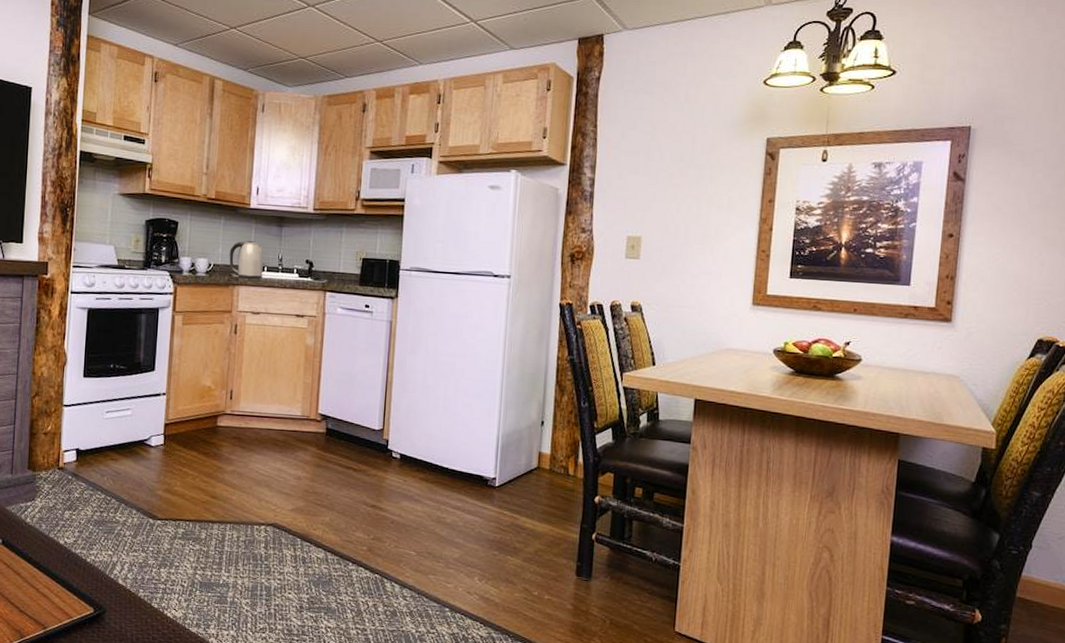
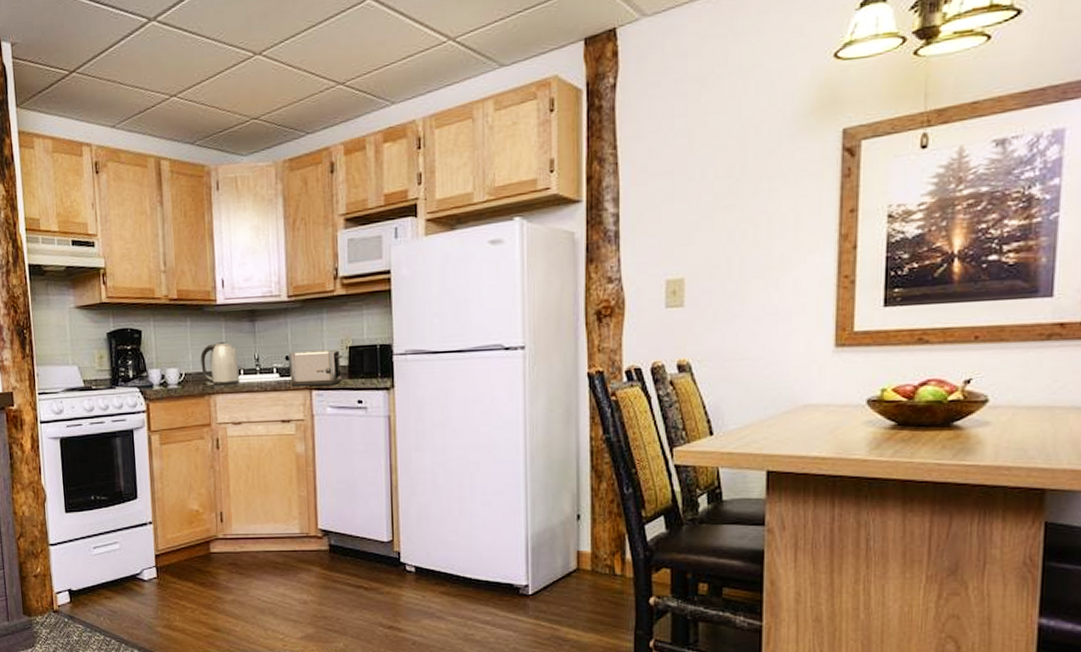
toaster: none [308,256,356,290] -> present [289,349,343,388]

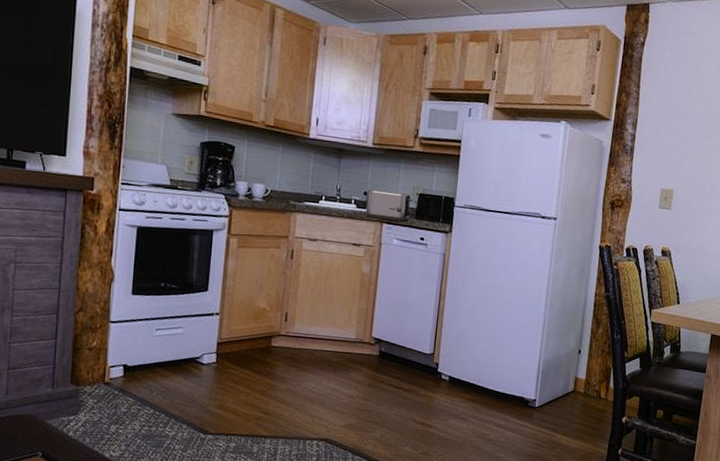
kettle: present [200,342,240,387] -> none [286,170,322,208]

